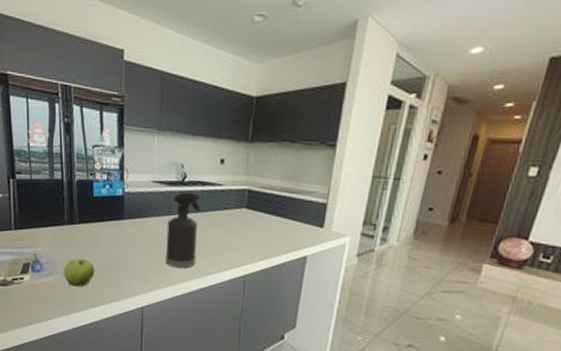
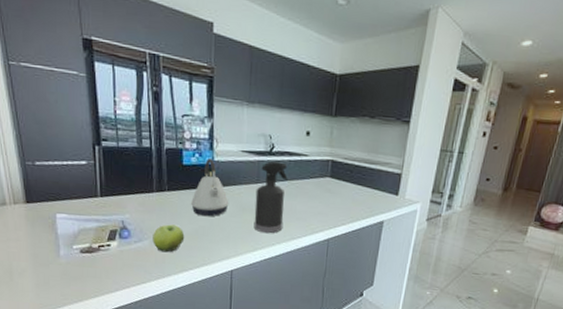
kettle: none [102,189,140,251] -> present [191,157,229,217]

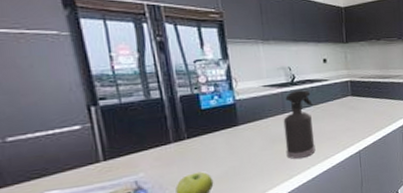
kettle: present [191,157,229,217] -> none [216,97,258,157]

